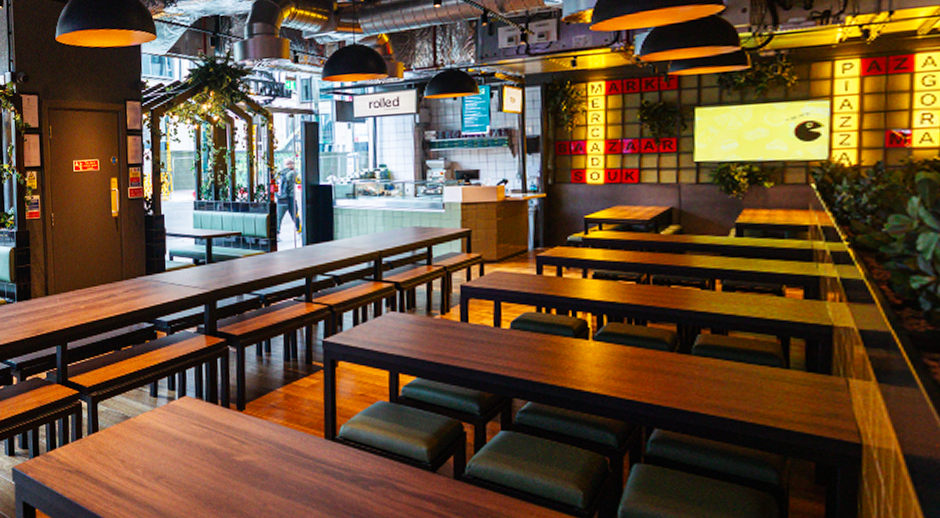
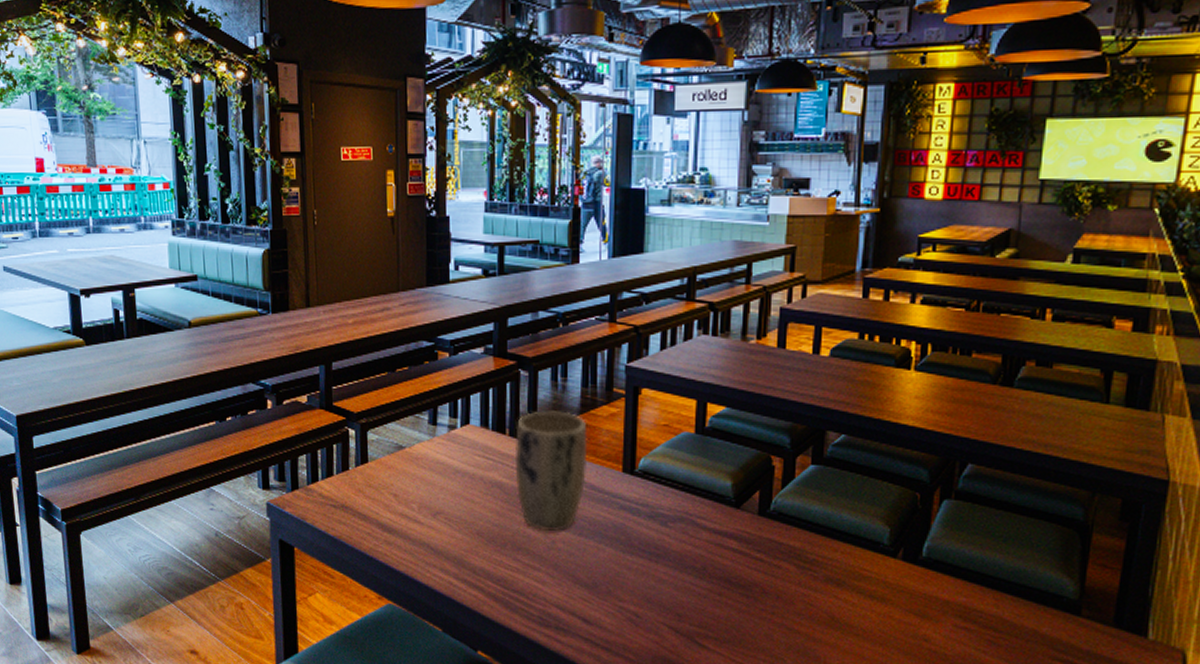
plant pot: none [226,383,292,495] -> present [514,411,588,532]

